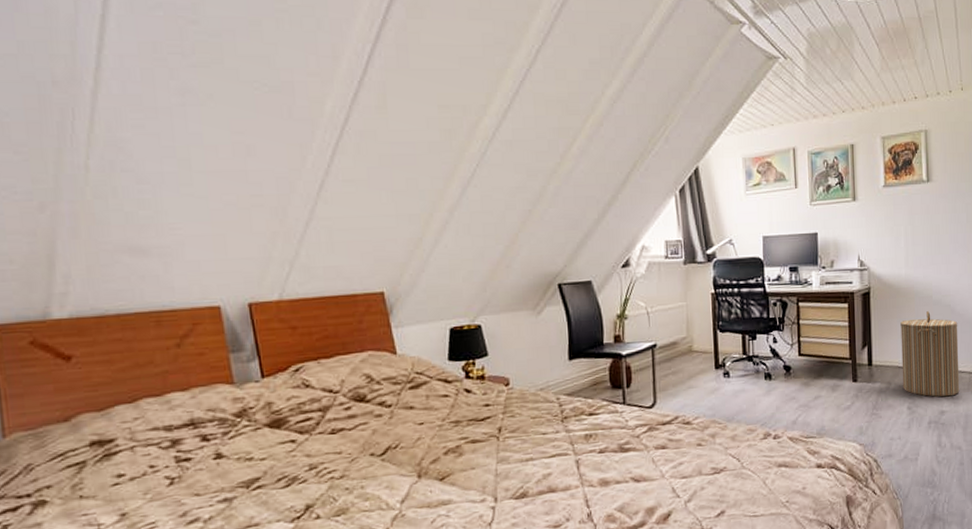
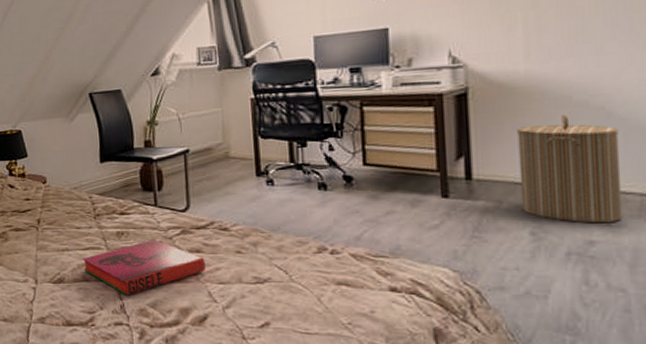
hardback book: none [548,439,670,503] -> present [82,239,206,296]

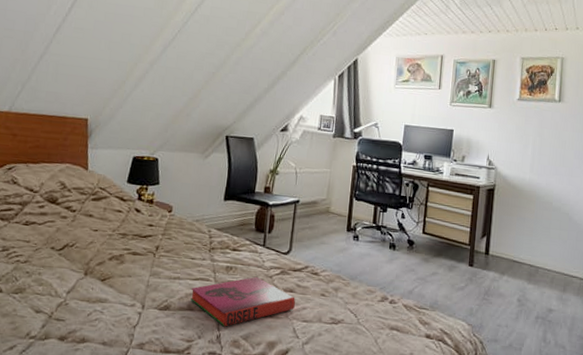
laundry hamper: present [517,115,623,224] -> none [515,215,574,297]

